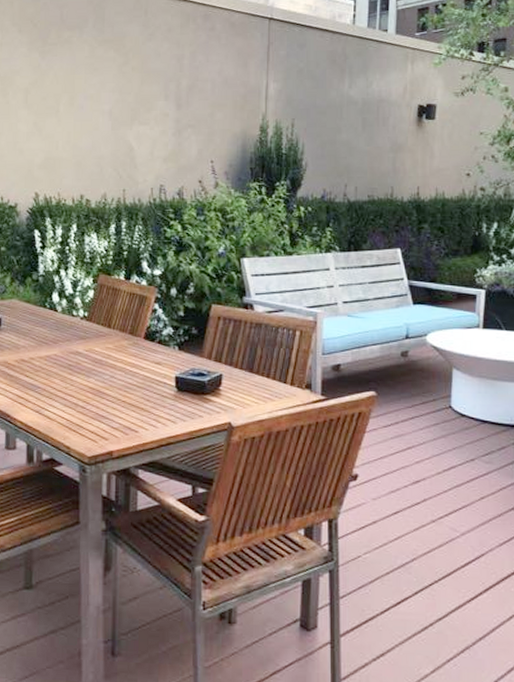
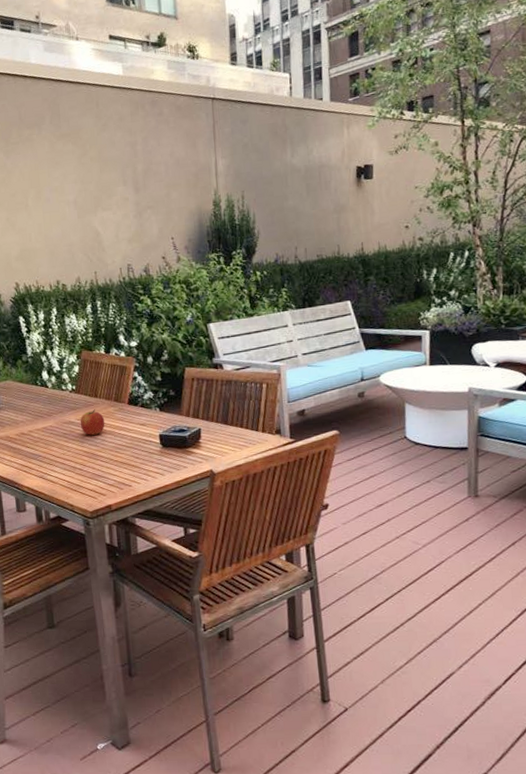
apple: none [88,341,116,370] -> present [80,409,105,436]

